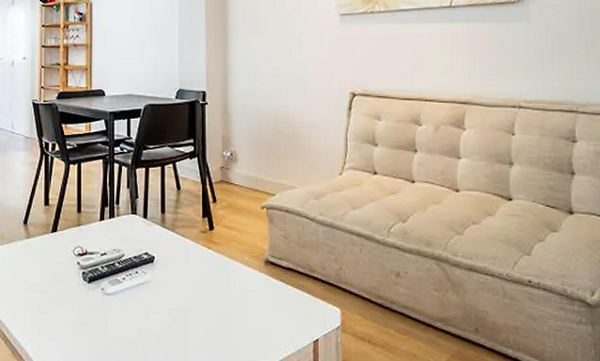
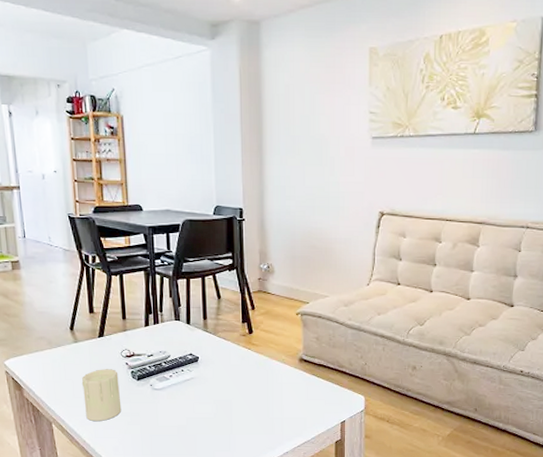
candle: none [30,269,70,331] -> present [81,369,122,421]

